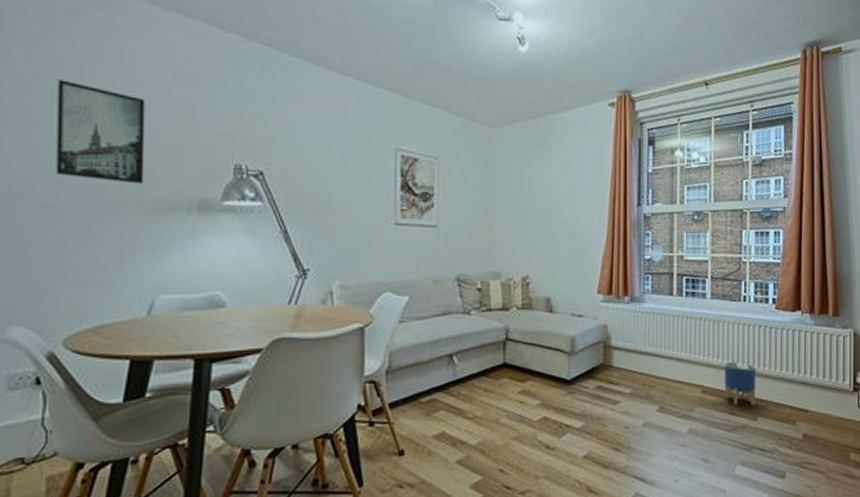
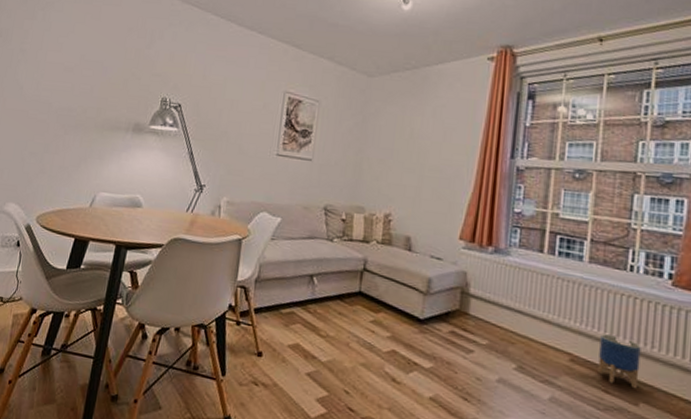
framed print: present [56,79,145,184] -> none [49,32,109,109]

